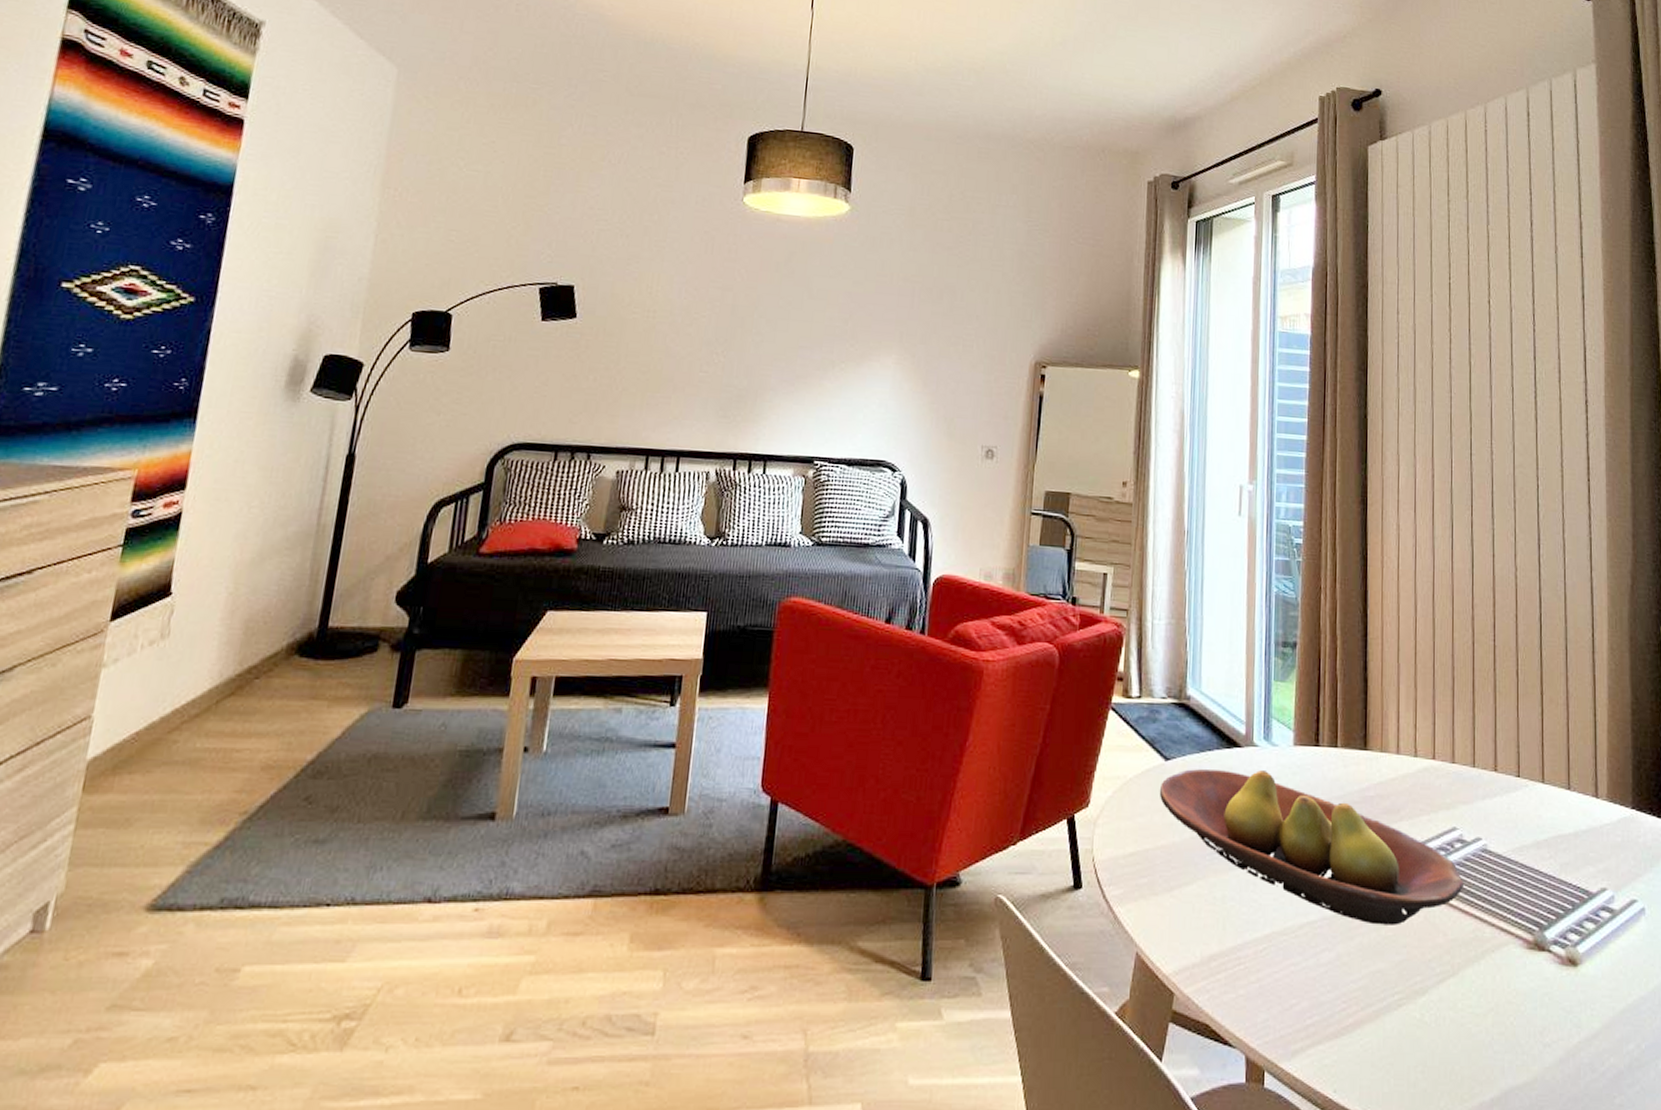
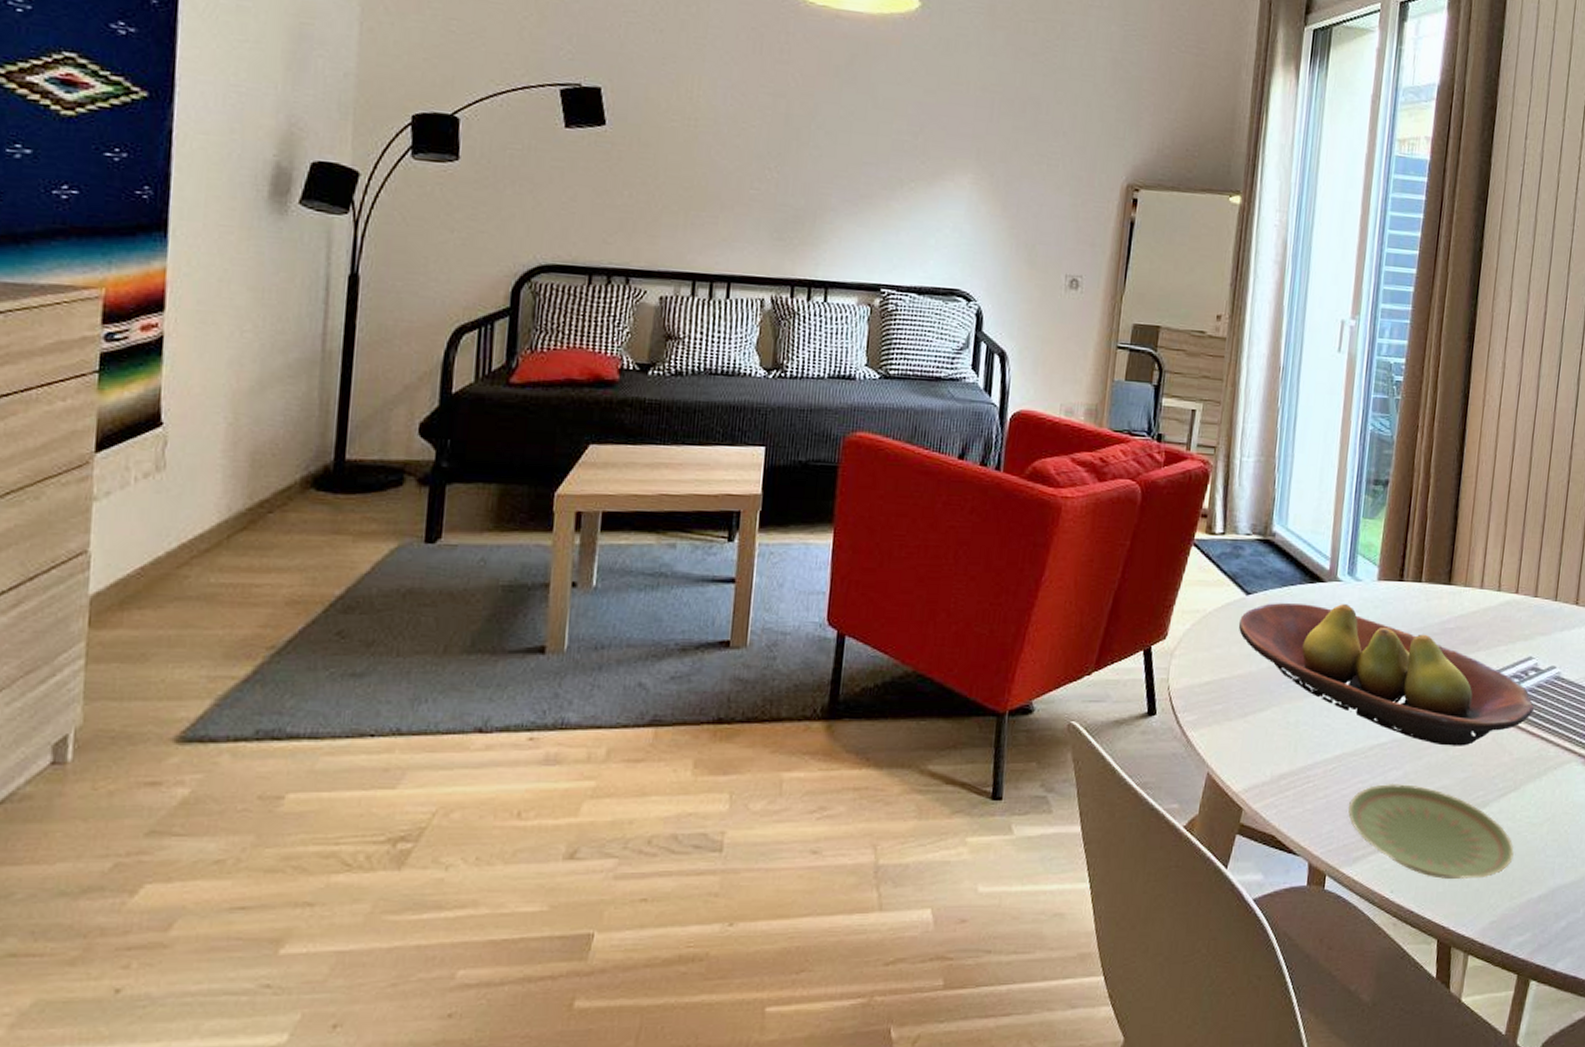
plate: none [1283,966,1459,1077] -> present [1348,783,1514,879]

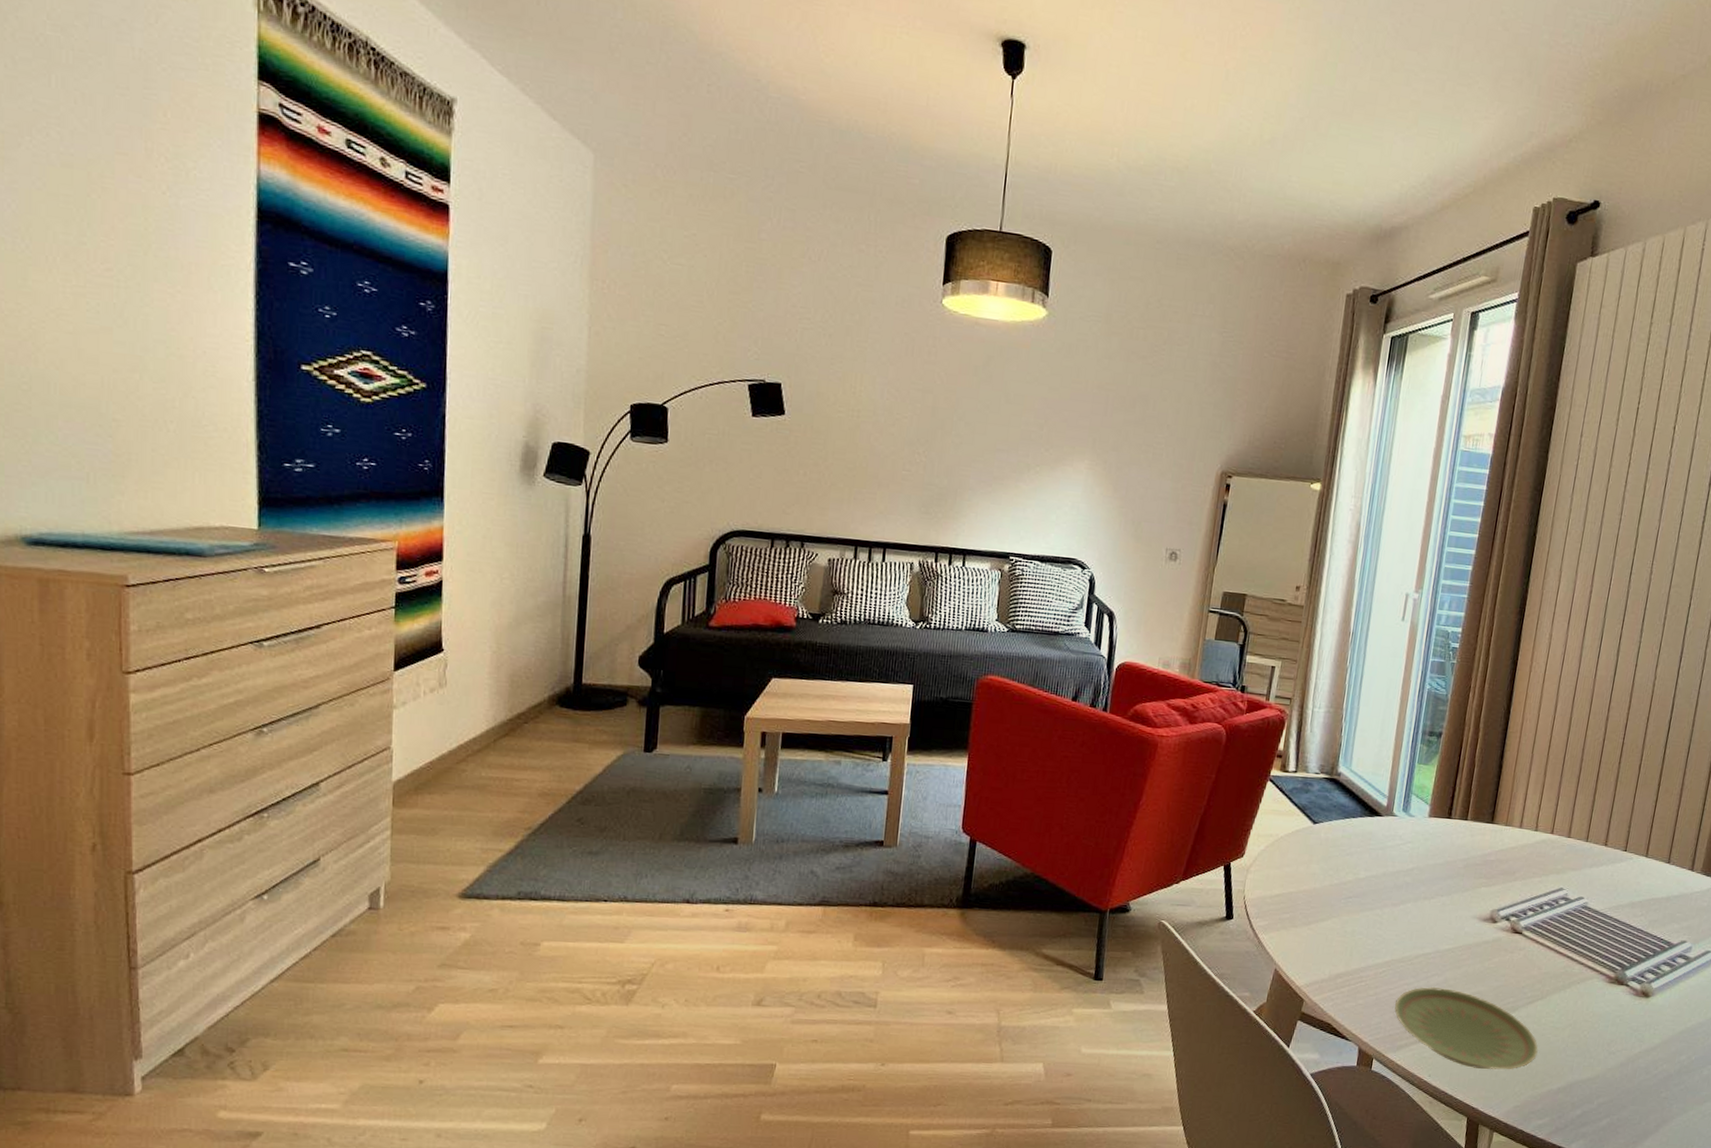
fruit bowl: present [1238,603,1534,746] -> none [1305,831,1562,960]

